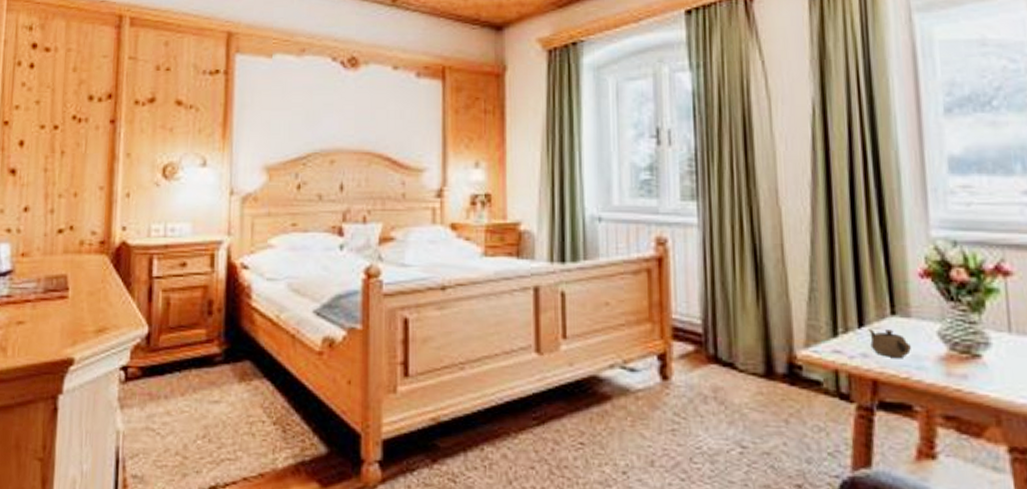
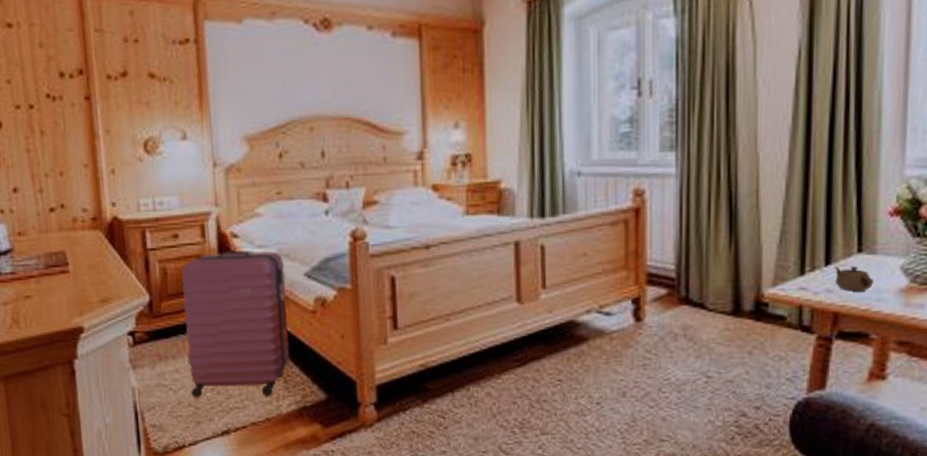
suitcase: none [179,282,294,448] -> present [181,250,290,398]

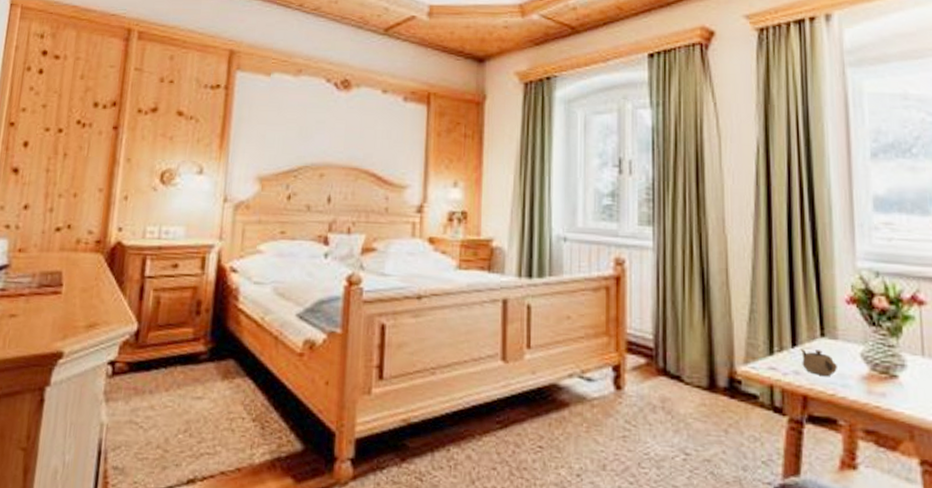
suitcase: present [181,250,290,398] -> none [161,284,279,444]

